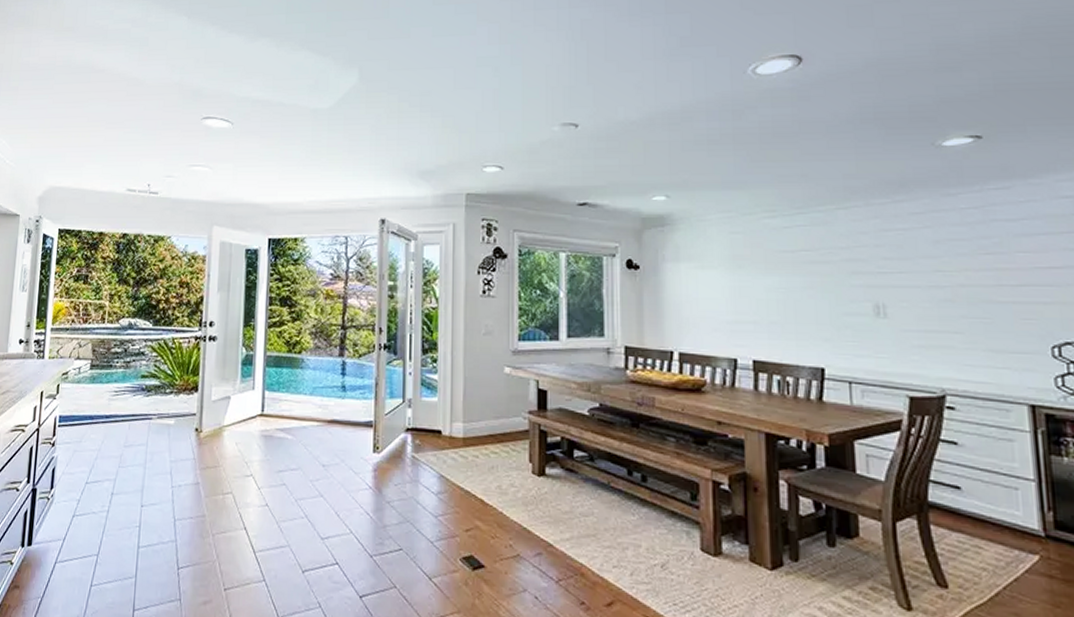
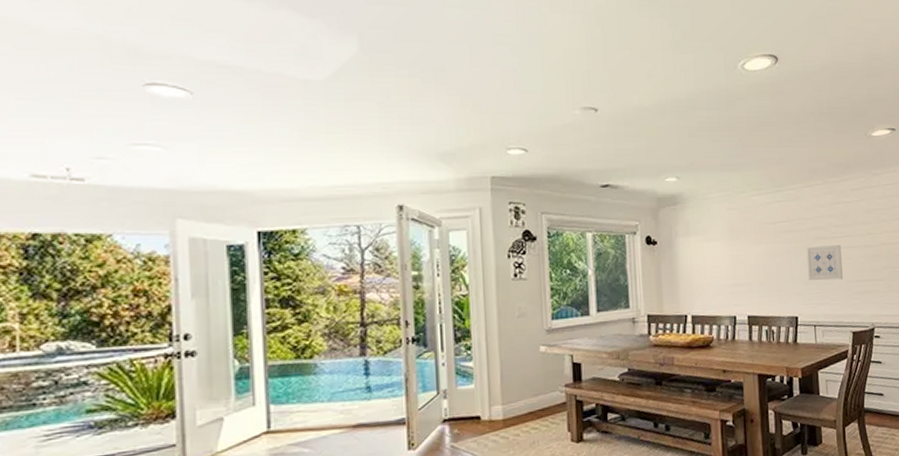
wall art: none [838,282,894,327] -> present [806,245,843,281]

